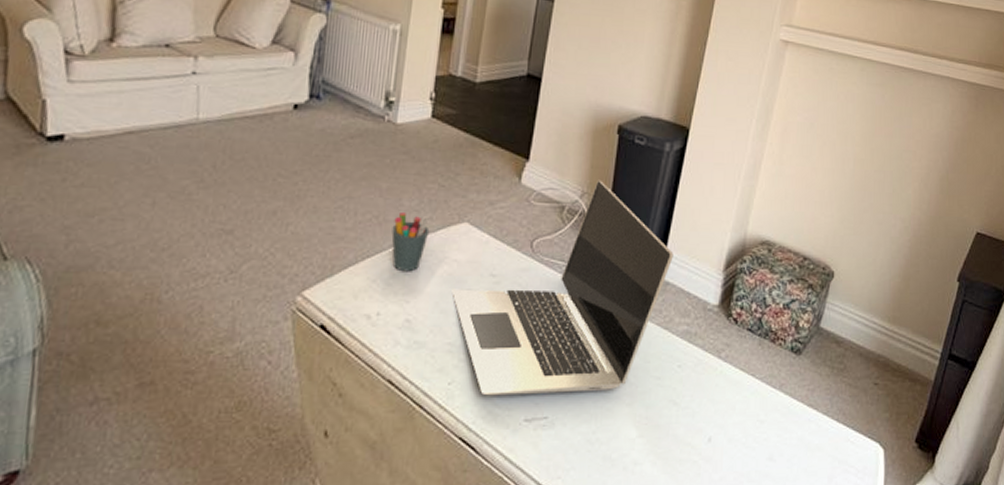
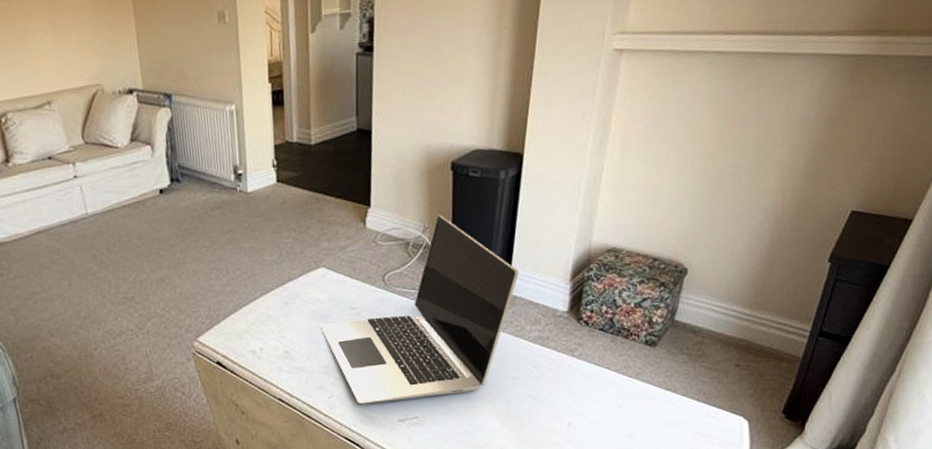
pen holder: present [391,213,430,272] -> none [260,266,292,314]

